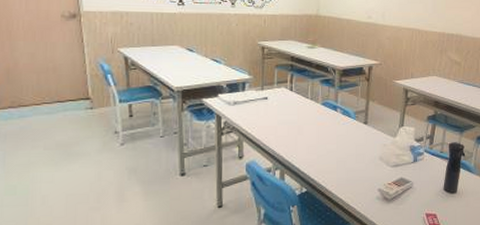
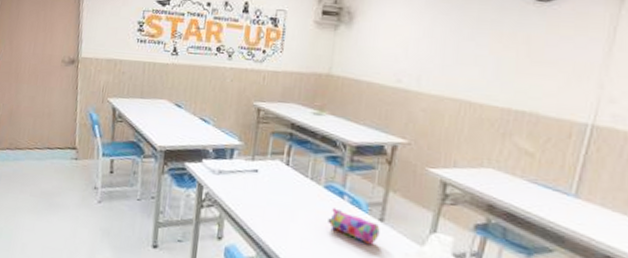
pencil case: none [327,119,365,142] -> present [328,207,380,244]

